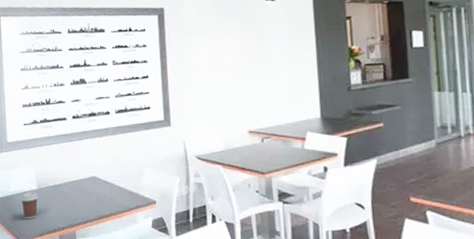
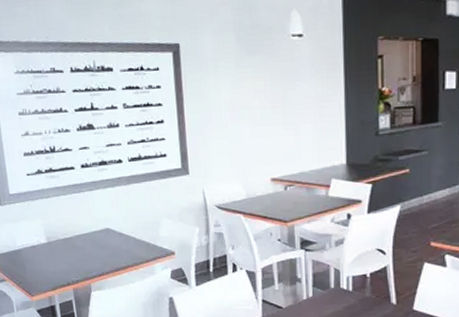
coffee cup: present [21,191,38,220] -> none [29,245,49,274]

